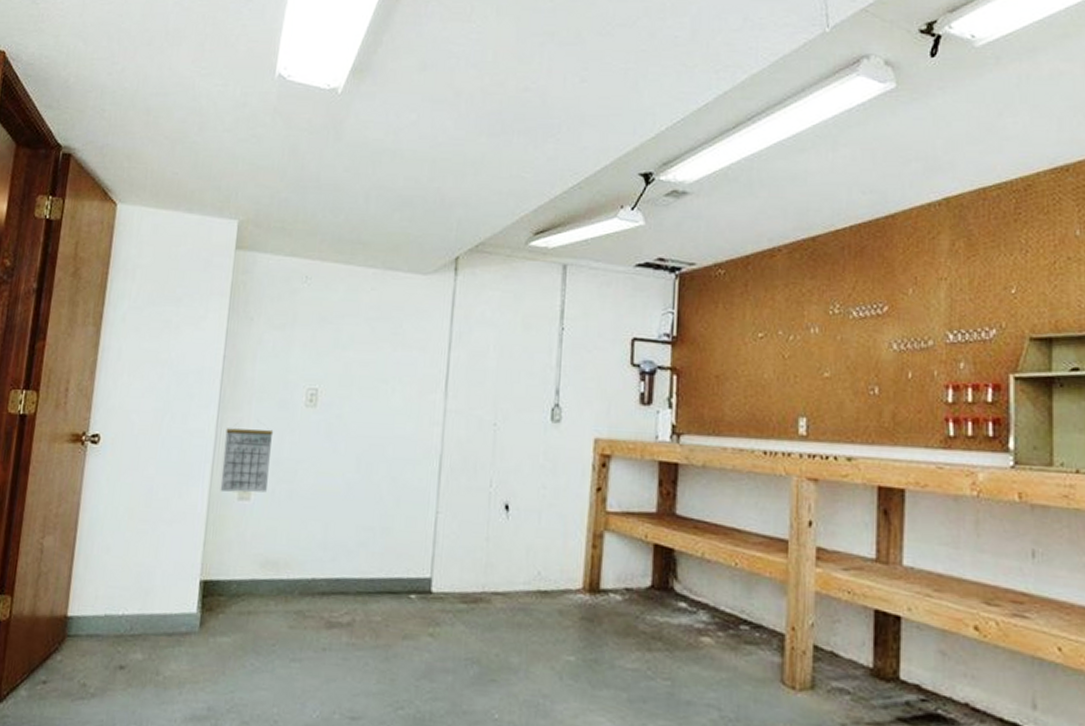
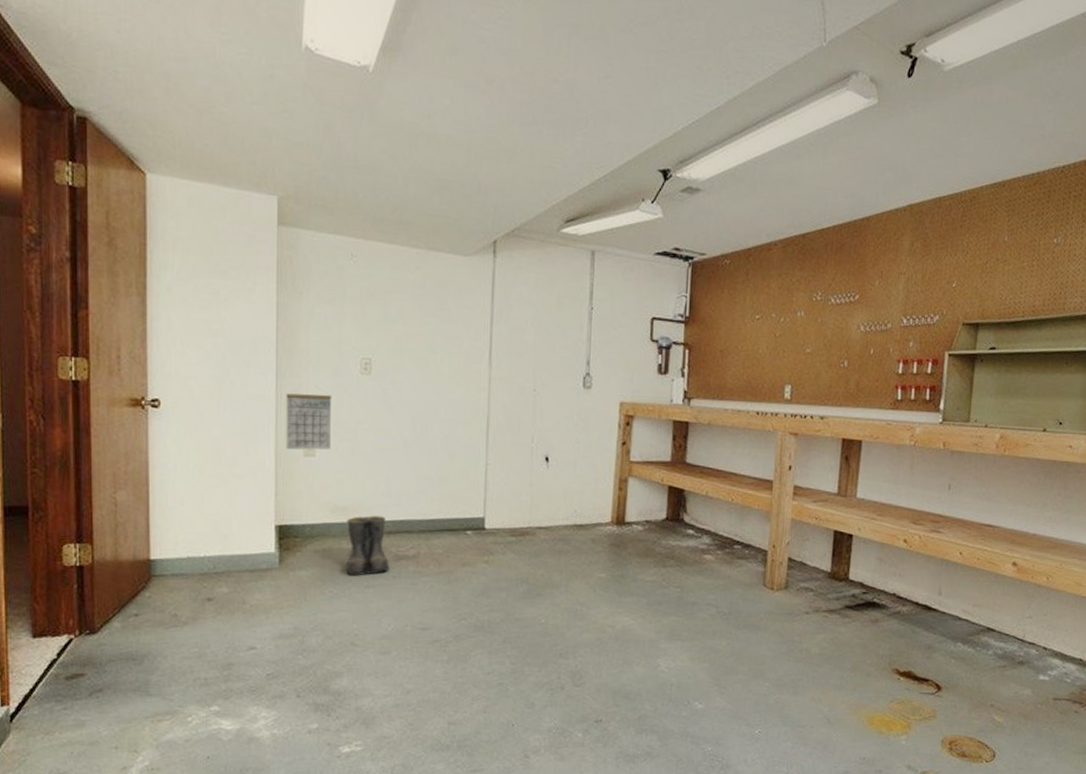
boots: none [271,572,320,646] -> present [346,515,390,576]

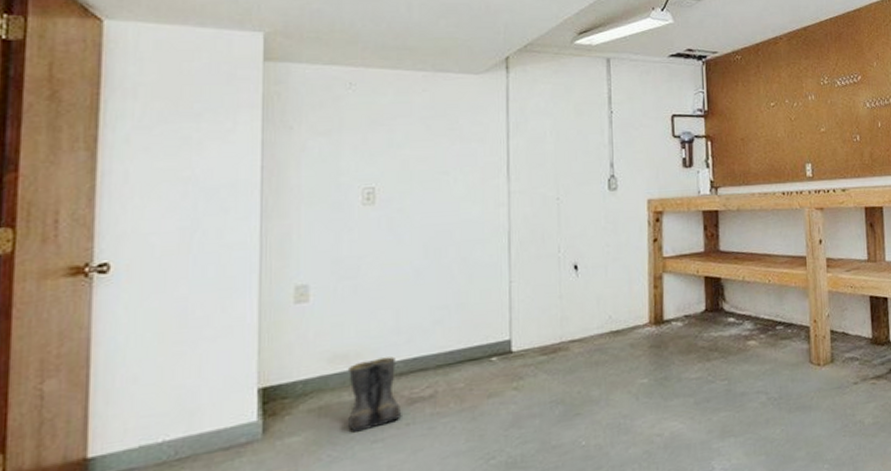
calendar: present [285,393,332,450] -> none [272,231,329,299]

